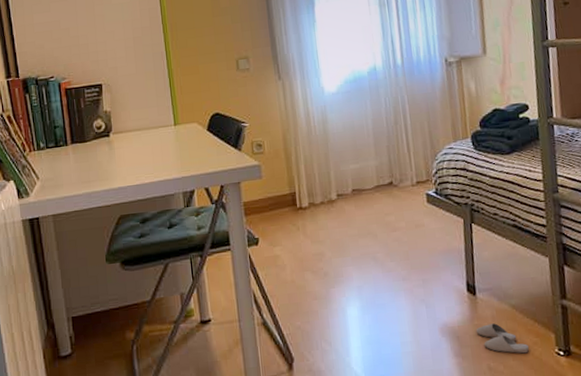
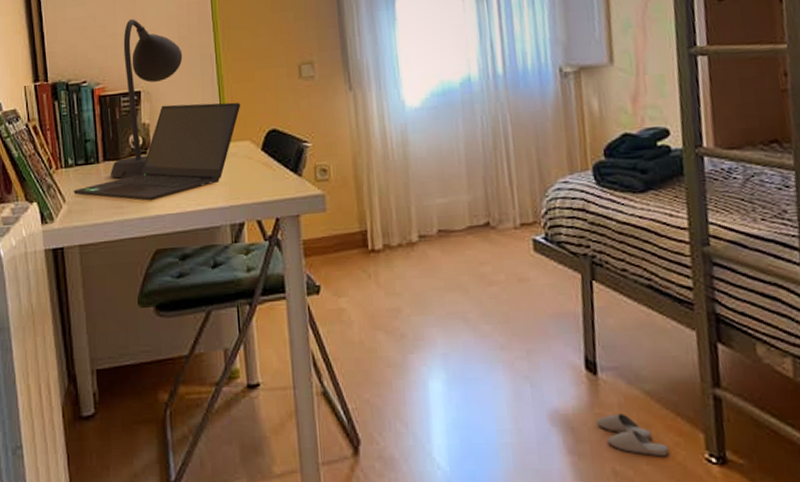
laptop: none [45,91,189,176] -> present [73,102,241,202]
desk lamp: none [78,23,138,159] -> present [110,19,183,180]

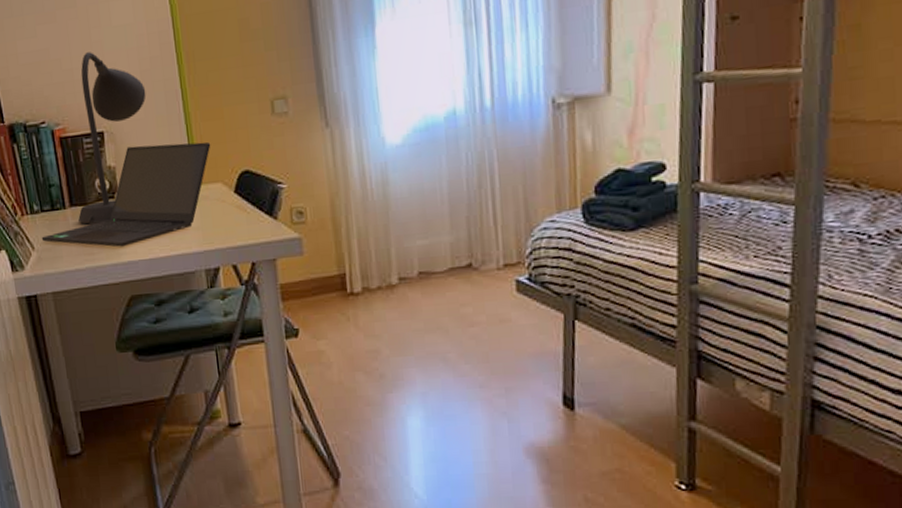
slippers: present [596,413,670,457] -> none [571,446,641,485]

